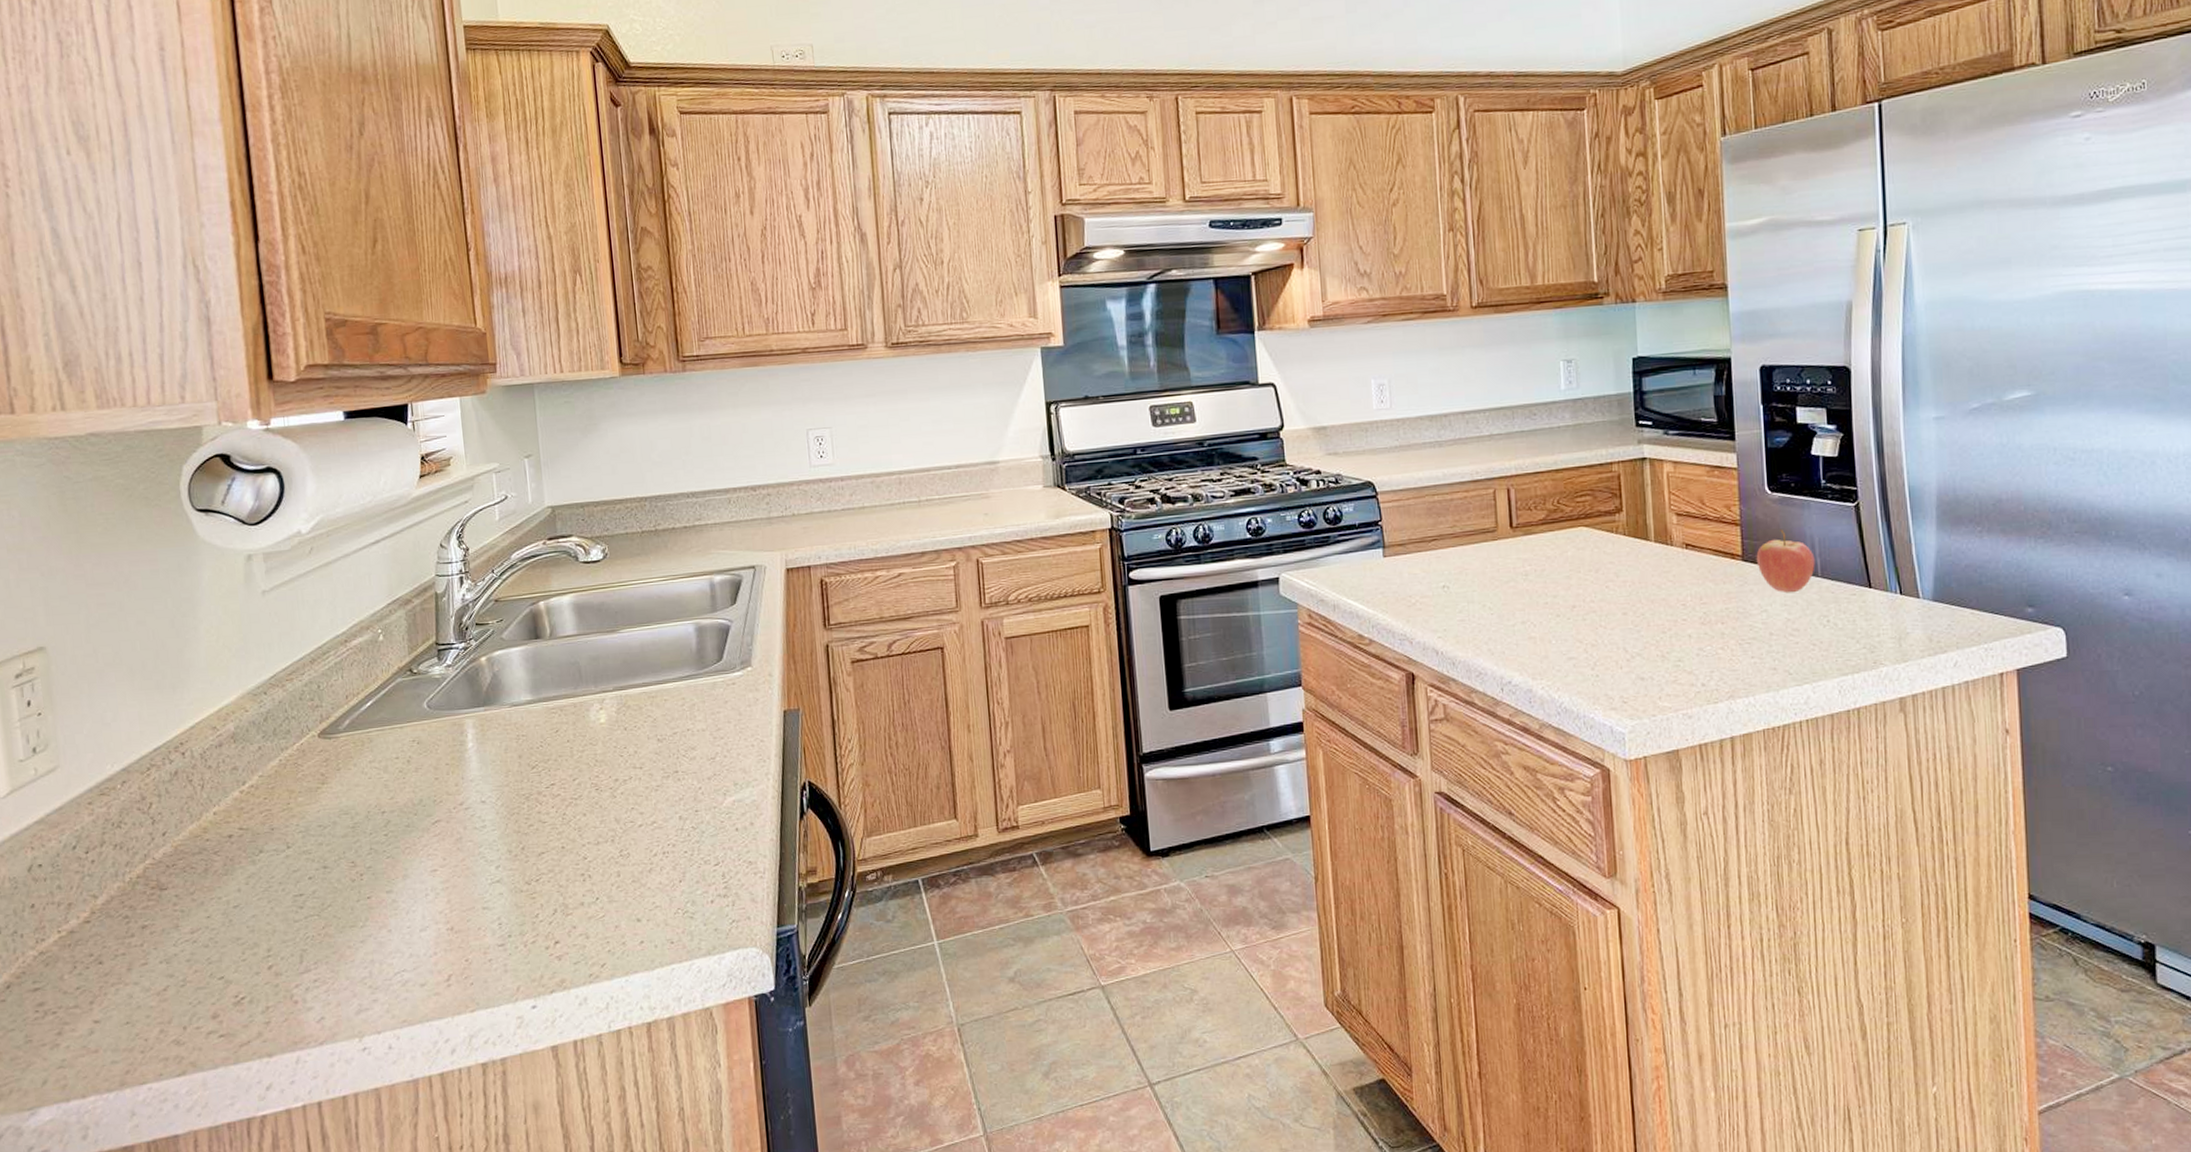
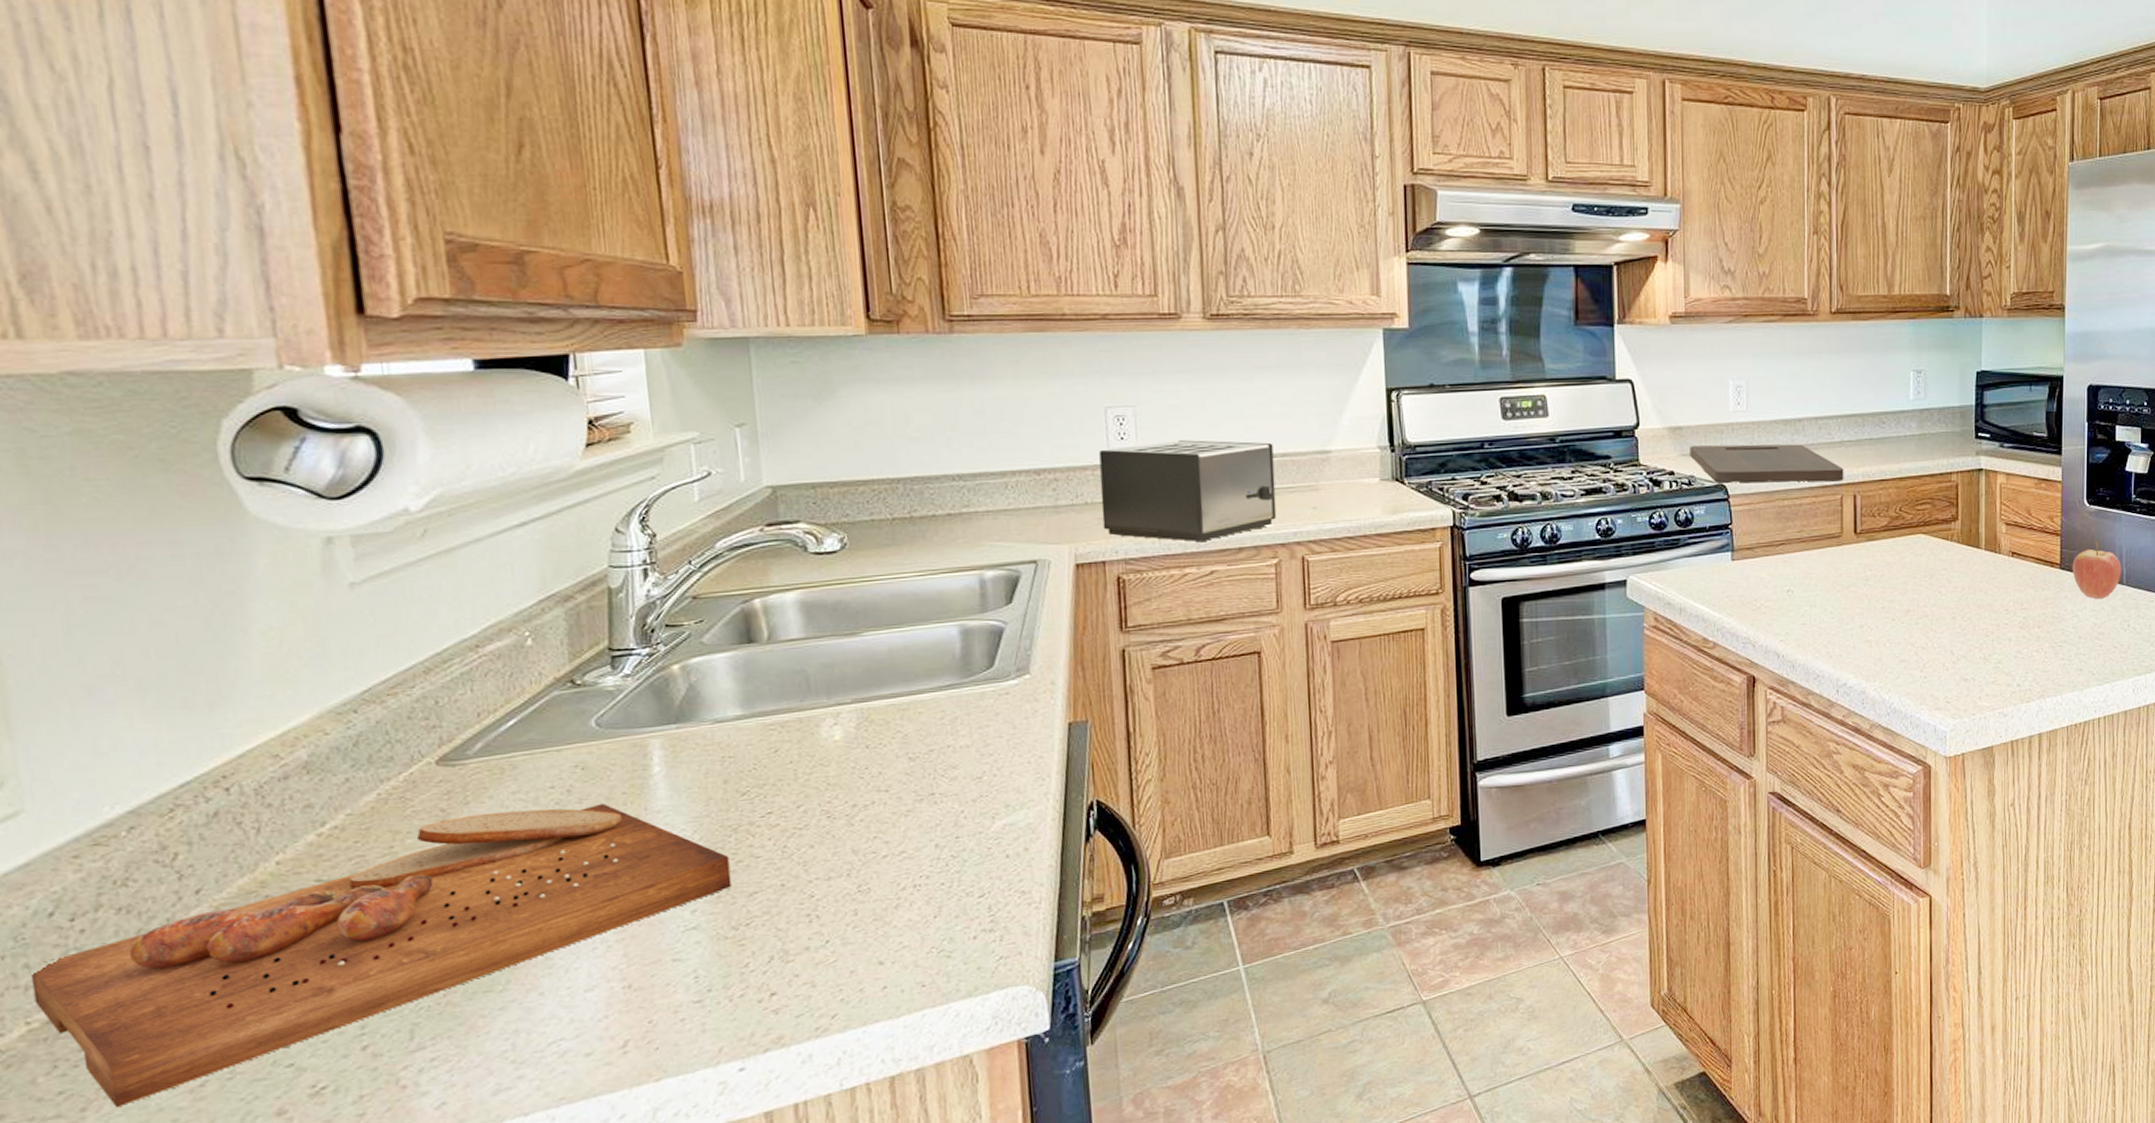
cutting board: none [61,772,526,1003] -> present [29,803,732,1108]
toaster: none [803,455,954,547] -> present [1099,440,1277,542]
cutting board: none [1335,439,1496,481] -> present [1690,444,1844,483]

